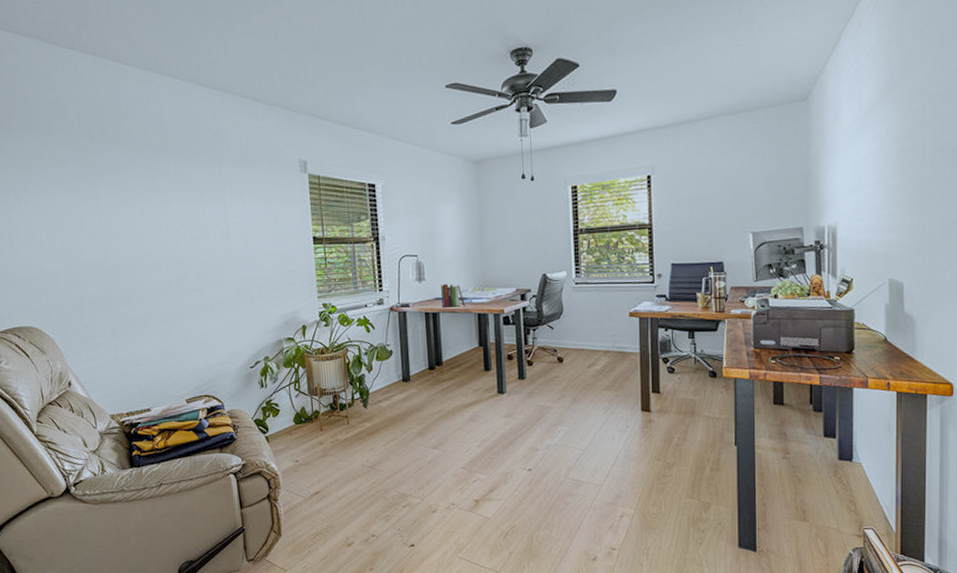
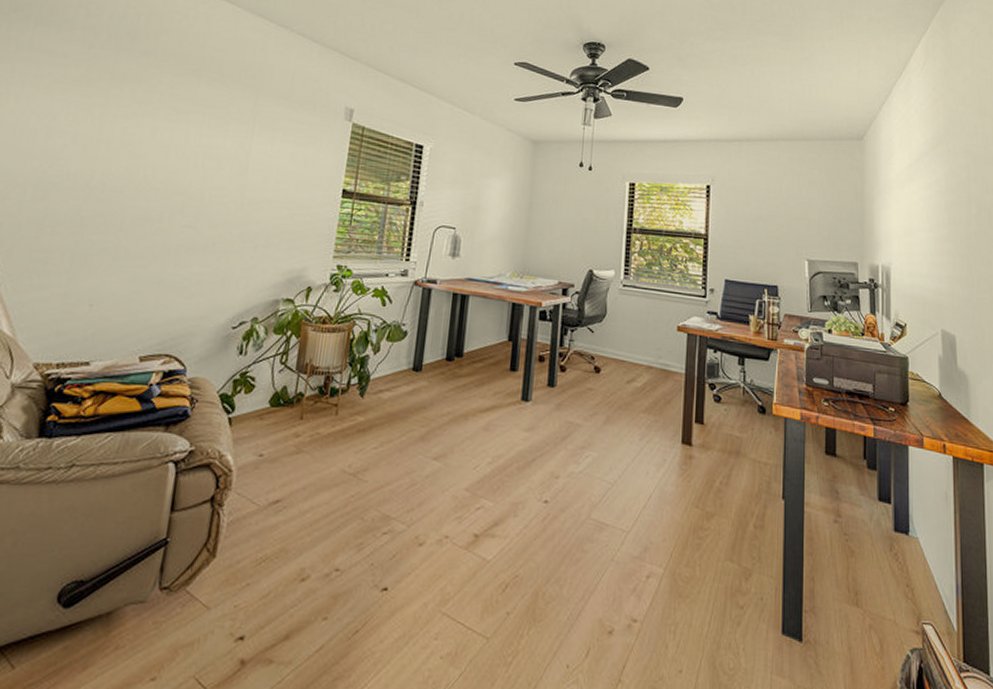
books: present [441,283,465,308] -> none [474,263,500,293]

